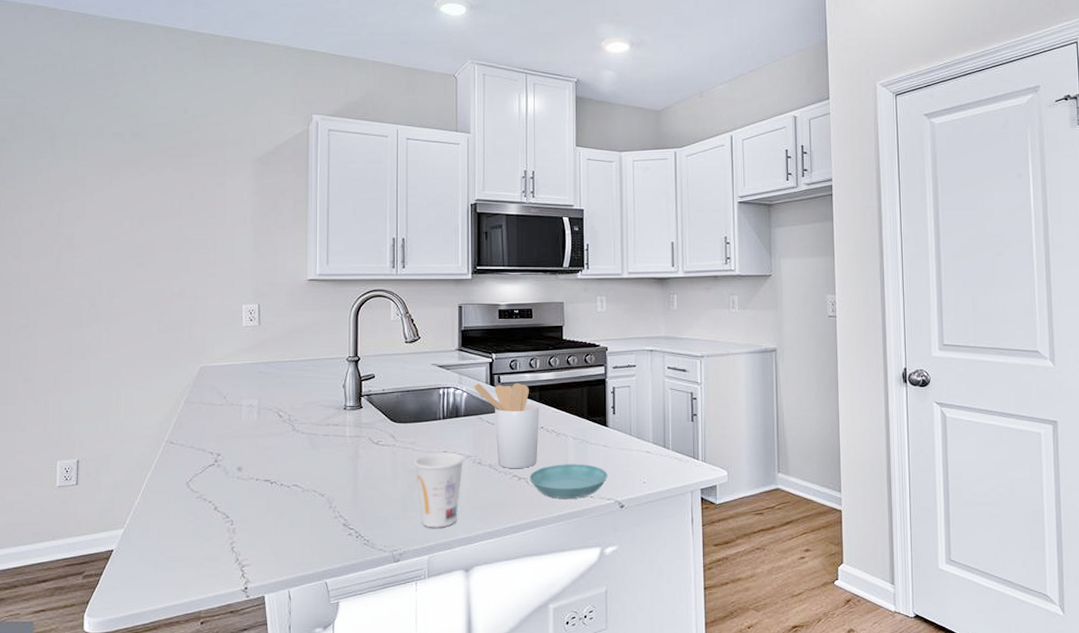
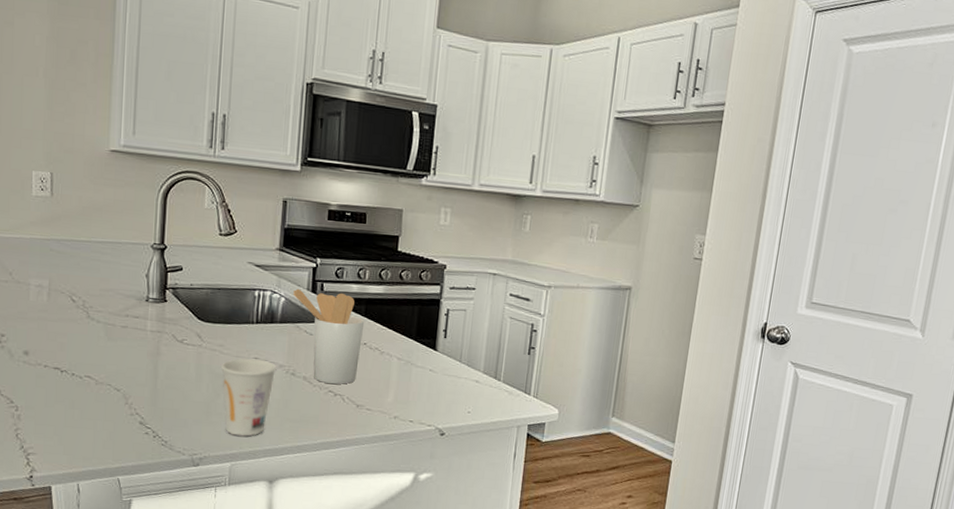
saucer: present [530,464,608,499] -> none [346,384,431,422]

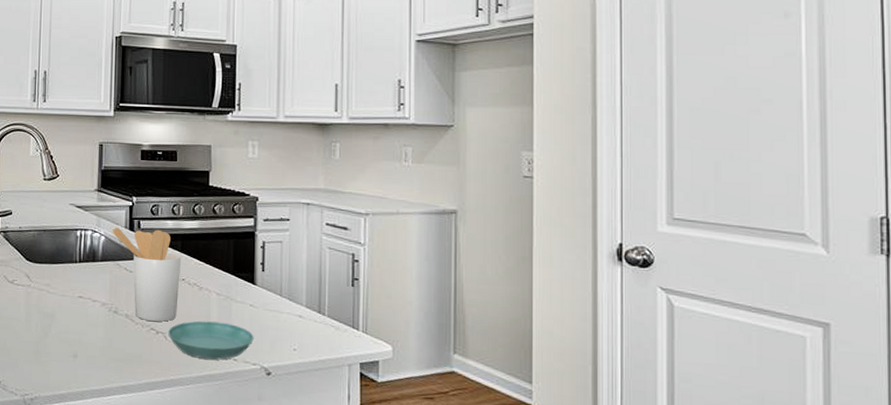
cup: present [221,358,277,437] -> none [49,297,100,376]
saucer: none [346,384,431,422] -> present [168,320,254,360]

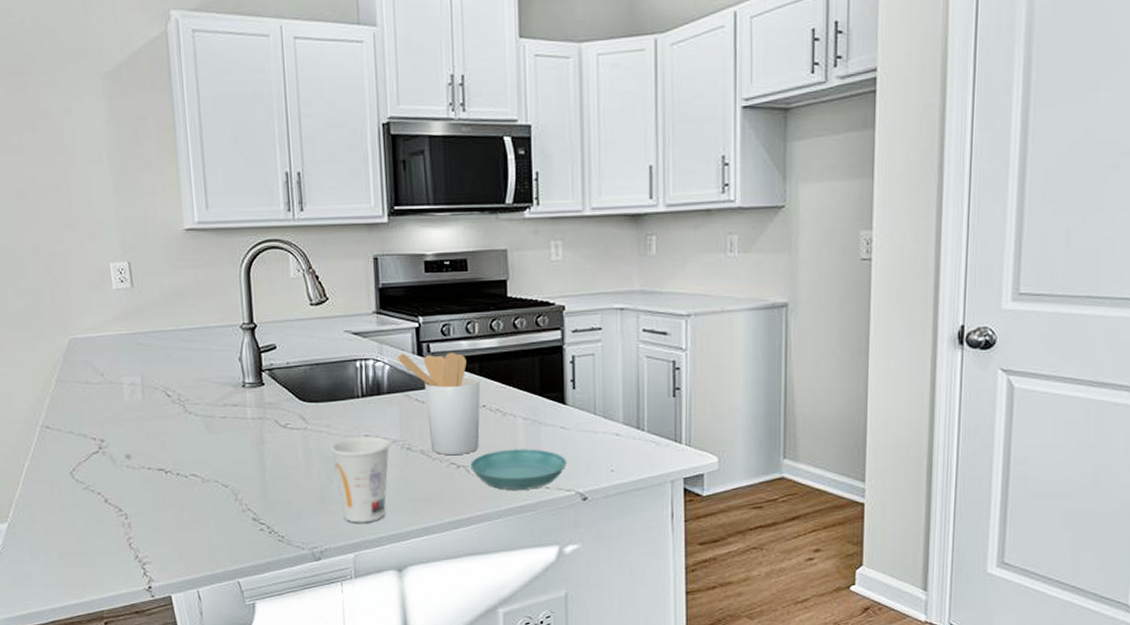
cup: none [49,297,100,376] -> present [331,436,390,523]

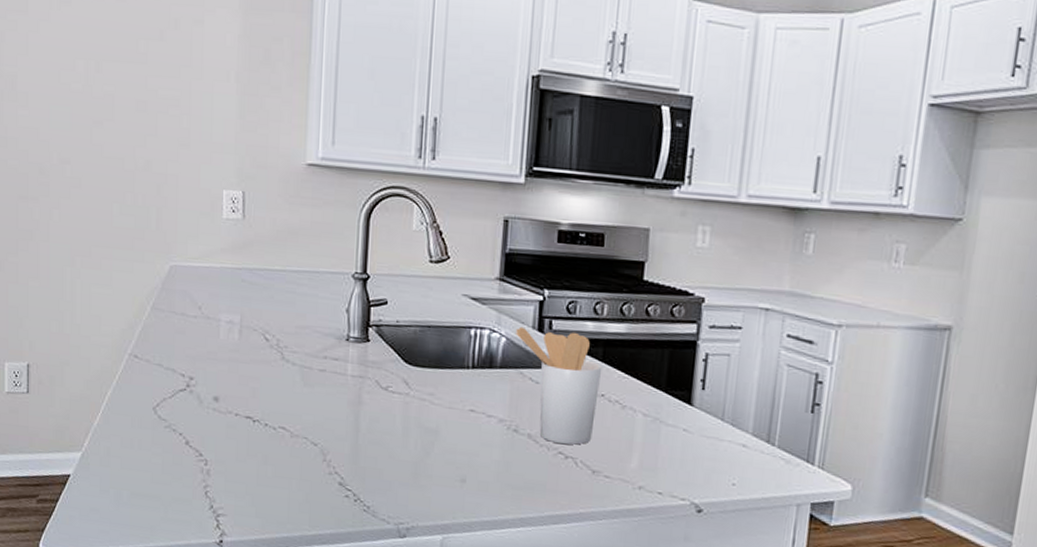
cup: present [331,436,390,523] -> none [432,410,496,505]
saucer: present [470,449,567,490] -> none [579,445,685,493]

